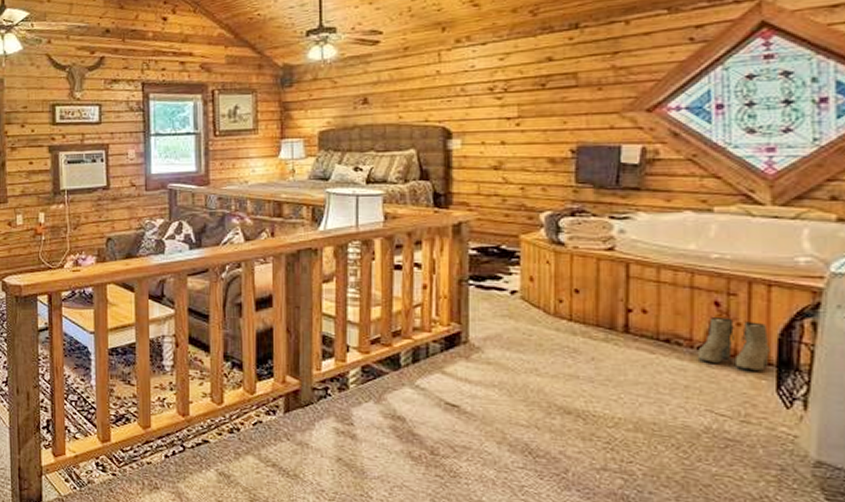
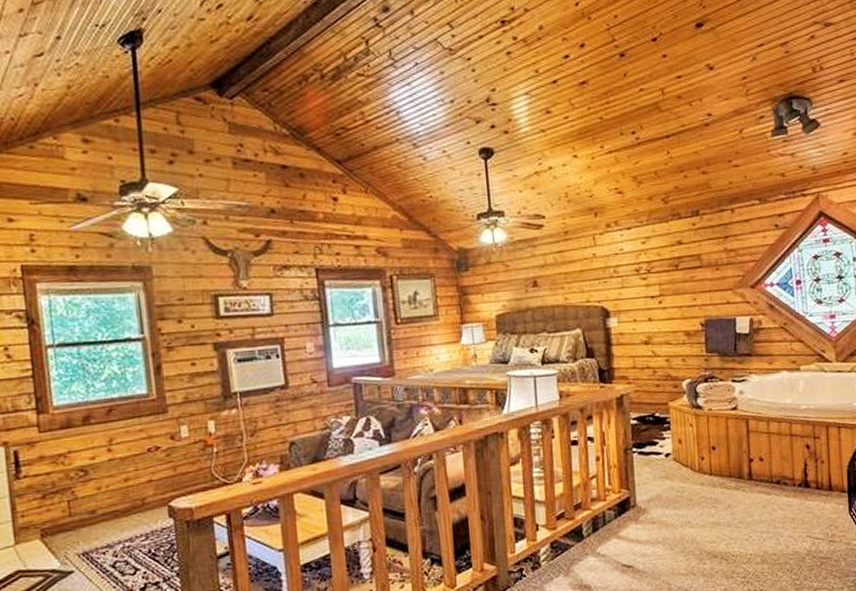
boots: present [697,317,770,371] -> none [798,457,843,499]

